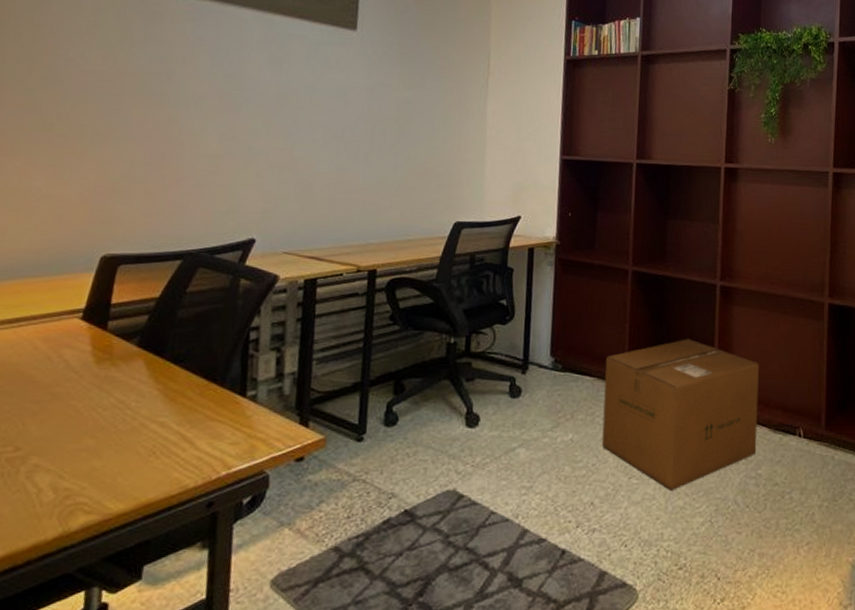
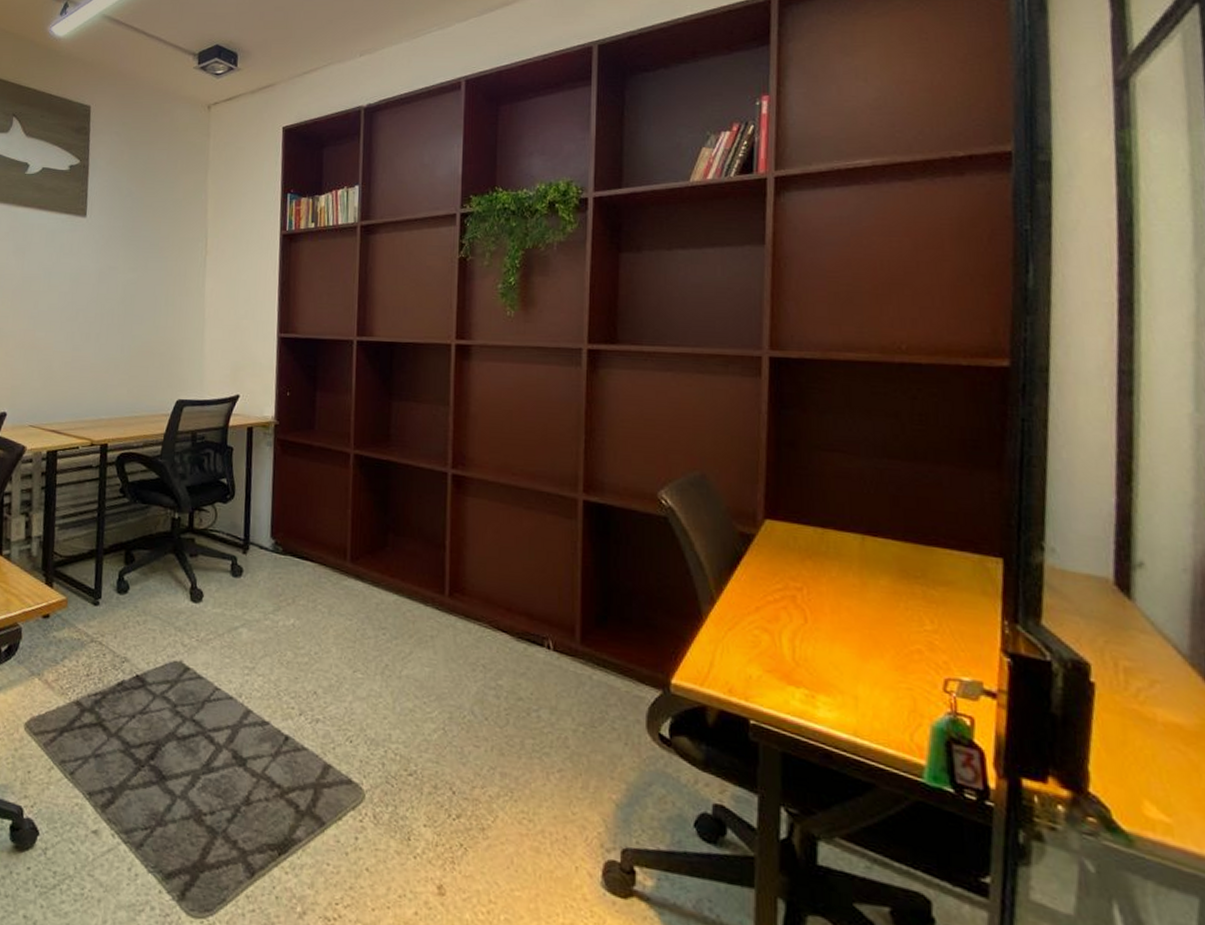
box: present [601,339,759,490] -> none [324,529,498,690]

